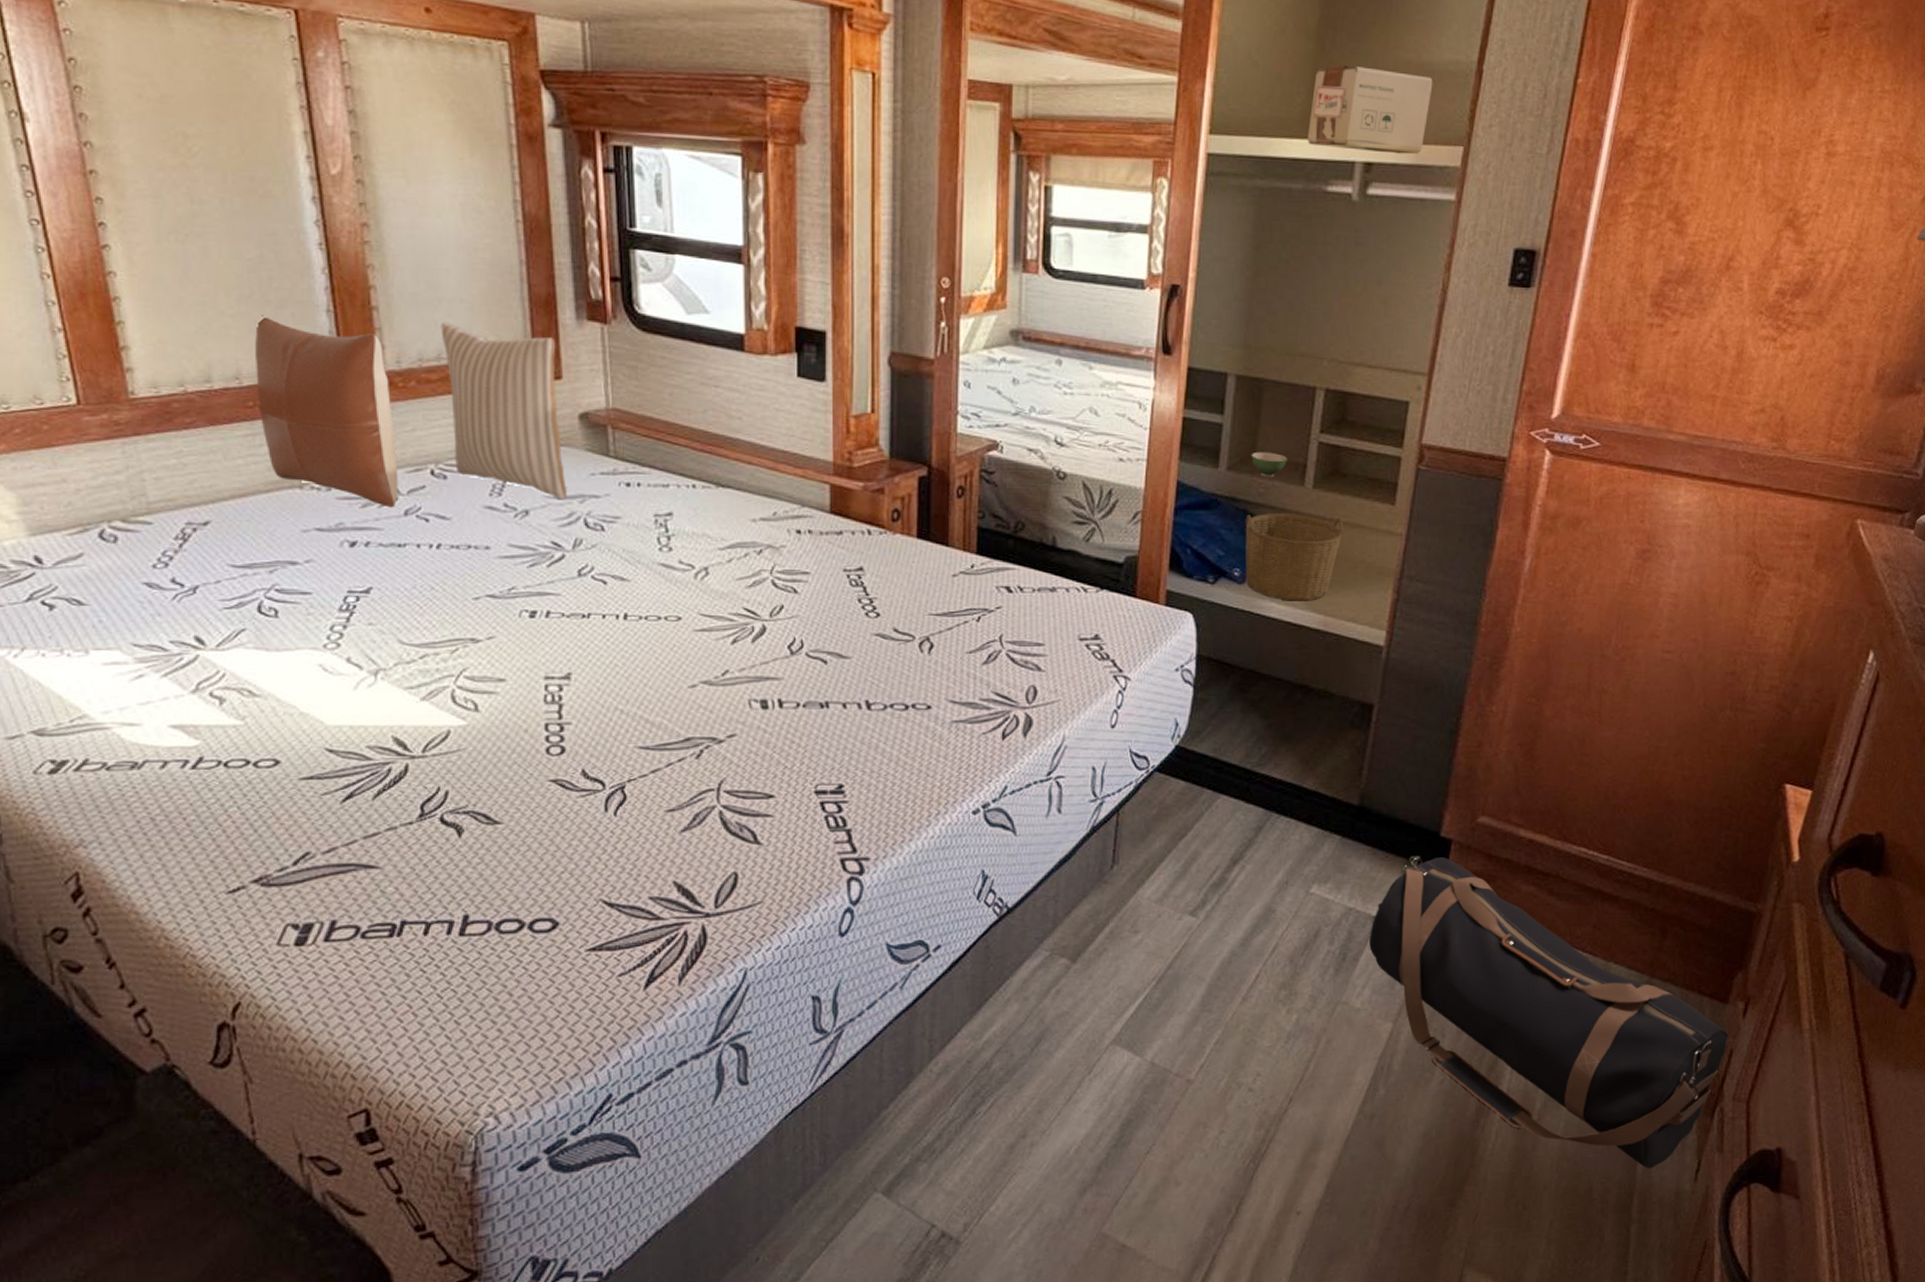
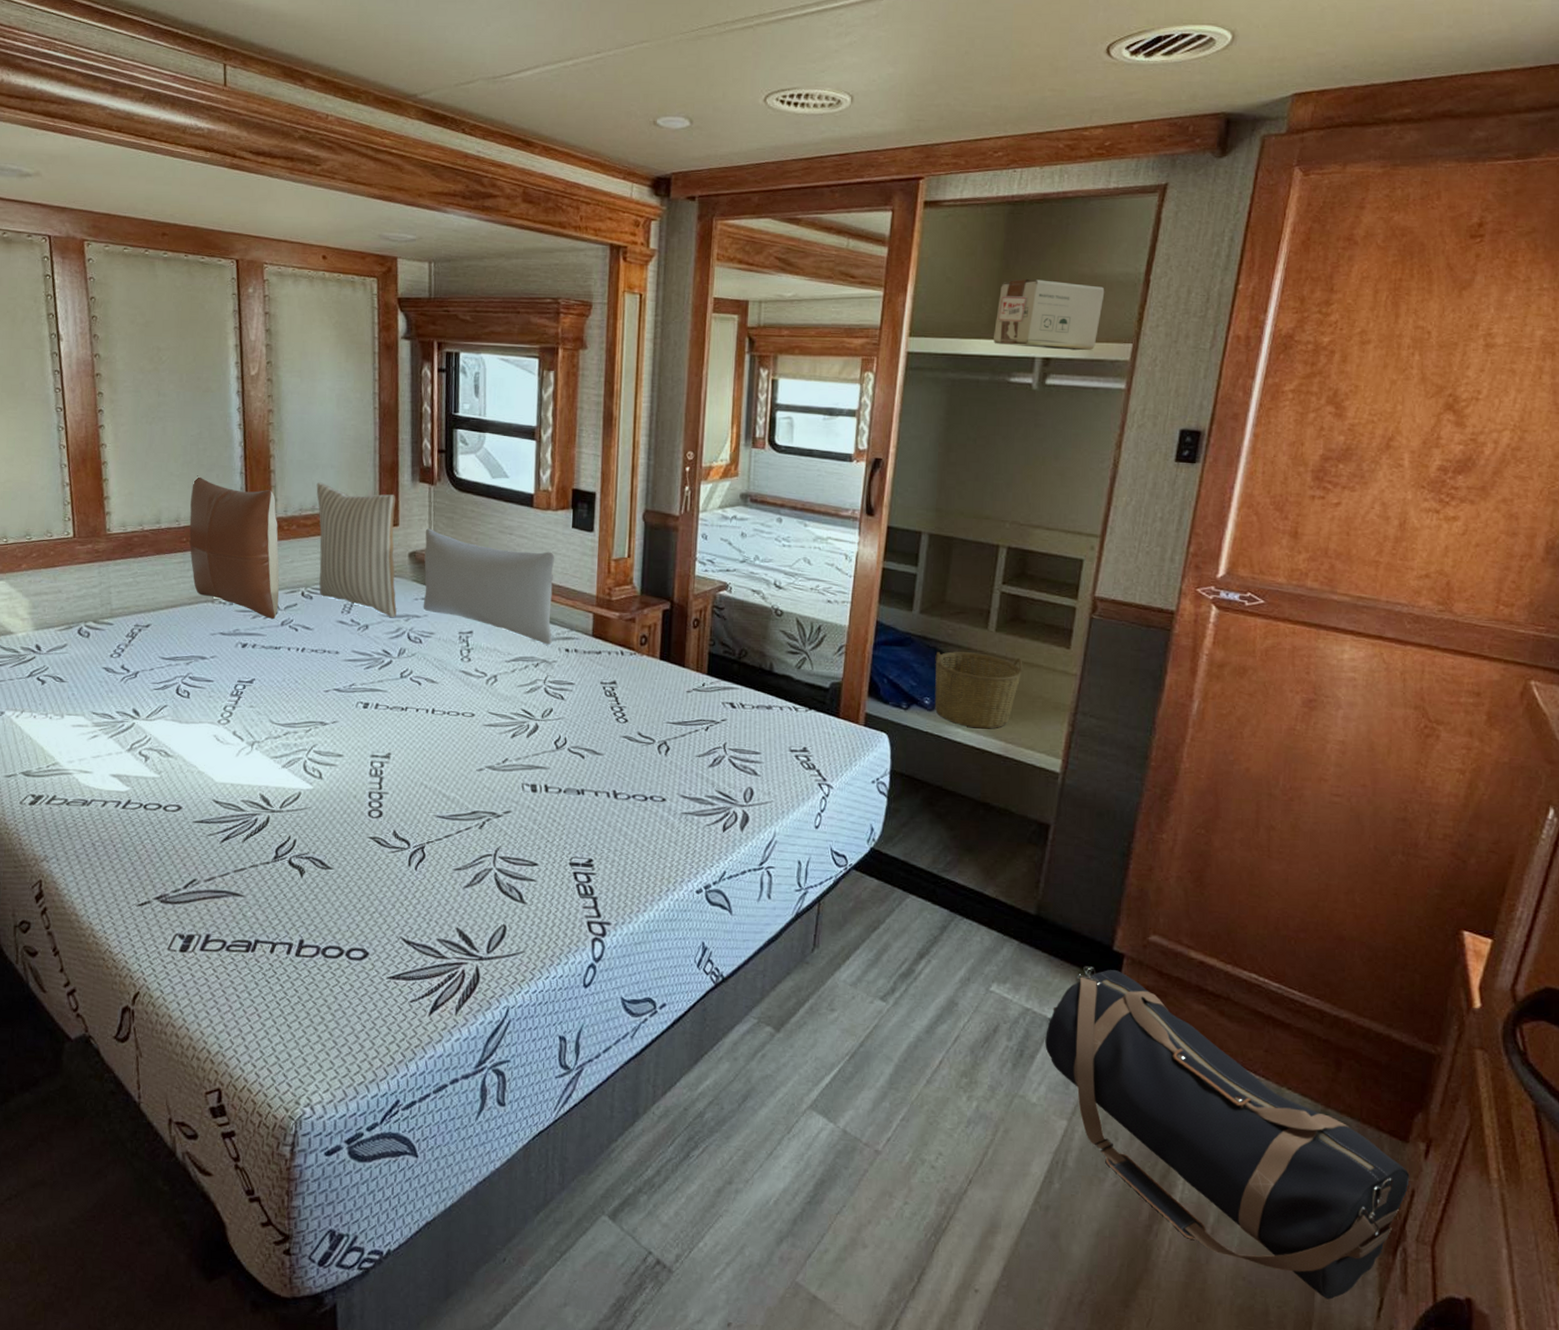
pillow: none [601,381,778,526] -> present [423,528,554,645]
bowl: present [1251,451,1289,478] -> none [941,598,974,621]

